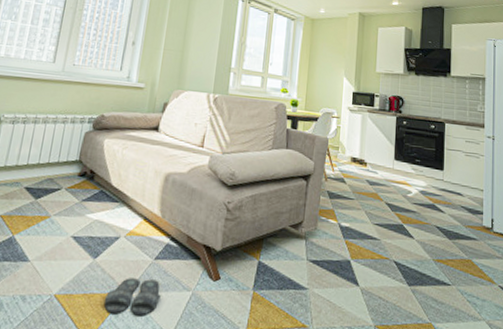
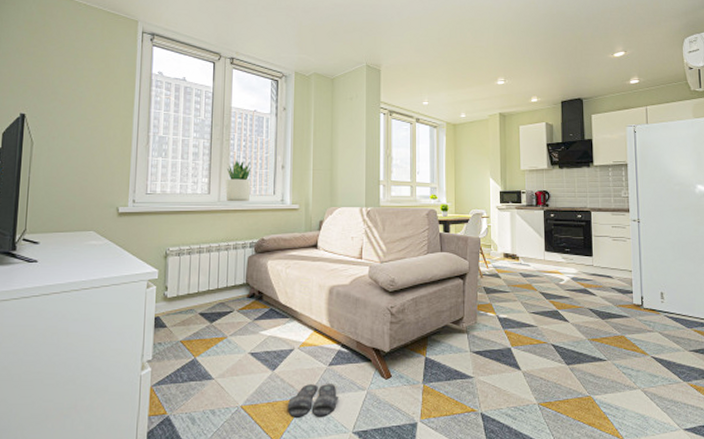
planter: none [71,31,101,75] -> present [225,160,251,202]

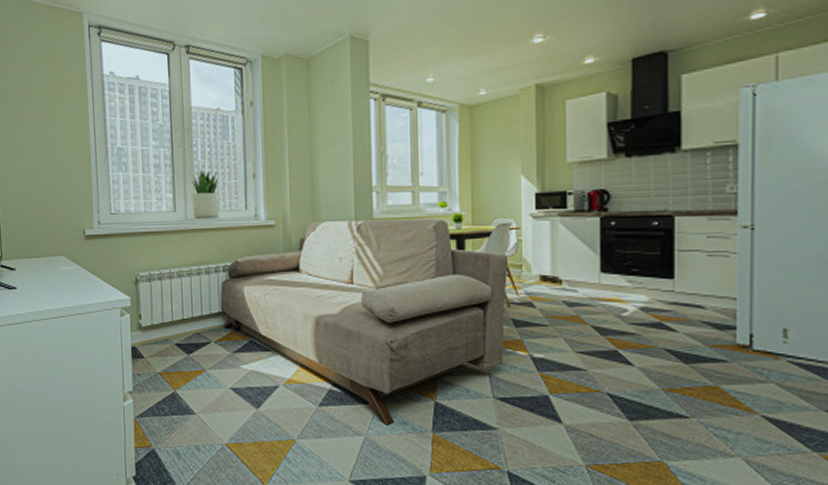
slippers: present [287,384,338,418] -> none [274,425,332,462]

